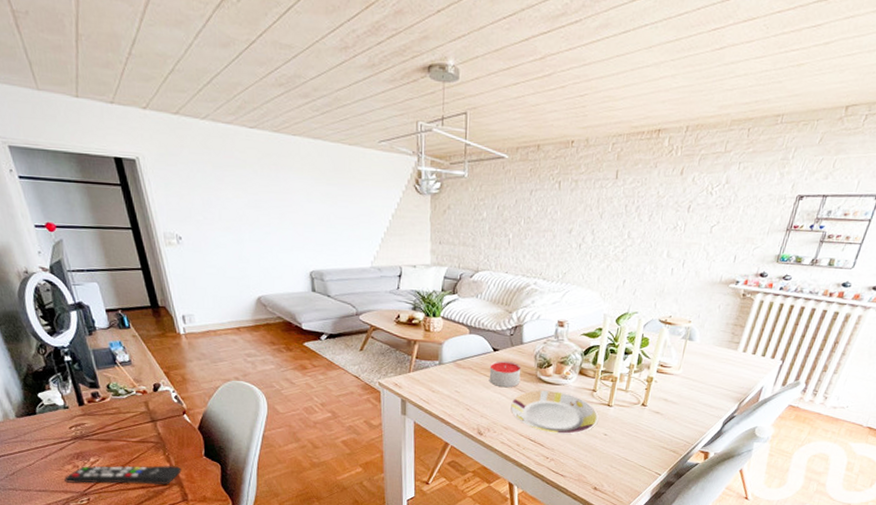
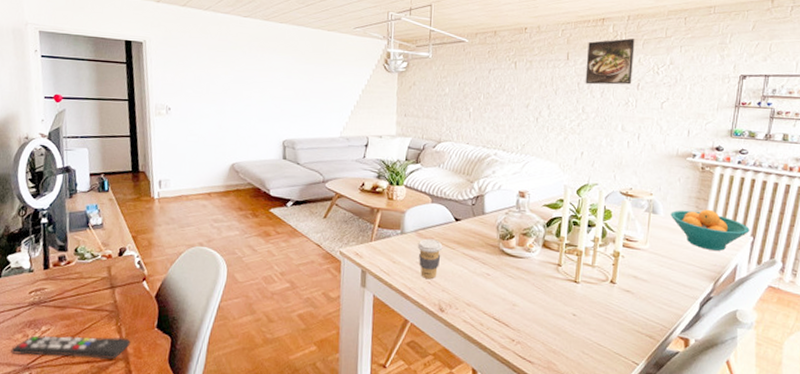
coffee cup: none [456,368,481,407] -> present [417,238,443,280]
candle: present [489,360,521,388] -> none [450,230,484,260]
plate: present [511,390,599,434] -> none [473,263,566,314]
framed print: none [633,153,691,207] -> present [585,38,635,85]
fruit bowl: none [706,335,780,374] -> present [670,209,750,251]

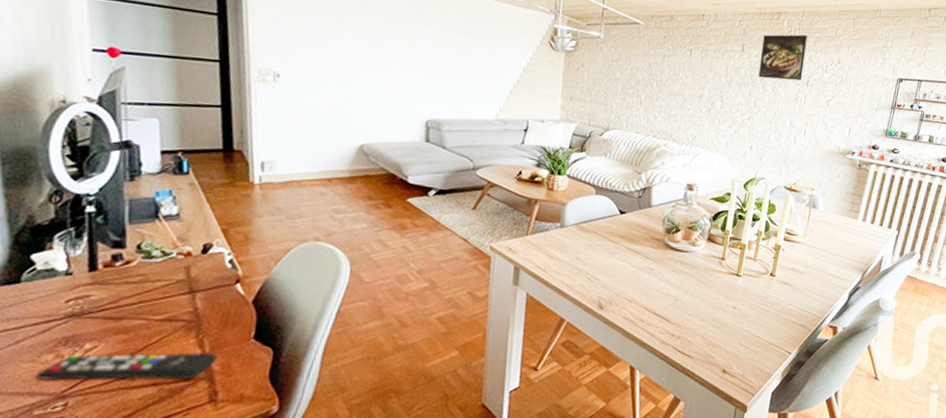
coffee cup: present [417,238,443,280] -> none [578,232,606,276]
fruit bowl: present [670,209,750,251] -> none [828,204,896,244]

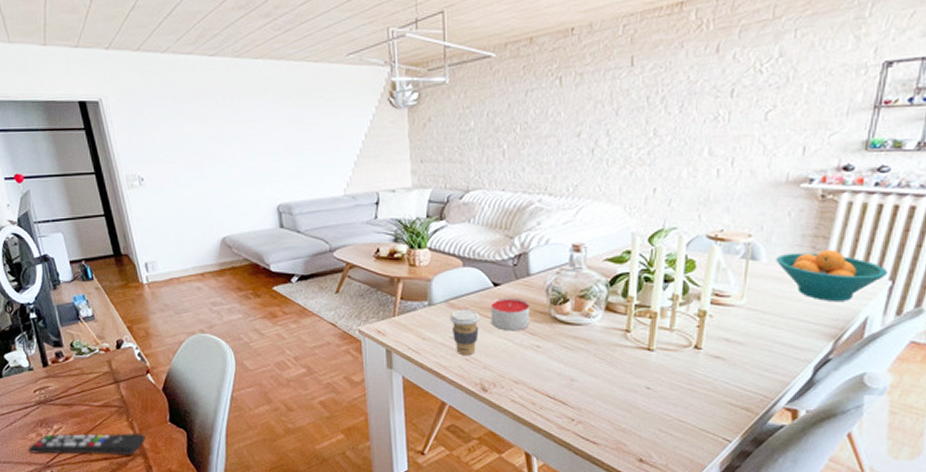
coffee cup: none [578,232,606,276] -> present [449,309,481,356]
candle: none [613,224,649,255] -> present [490,297,530,331]
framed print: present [758,34,808,81] -> none [657,26,728,97]
fruit bowl: none [828,204,896,244] -> present [776,249,888,301]

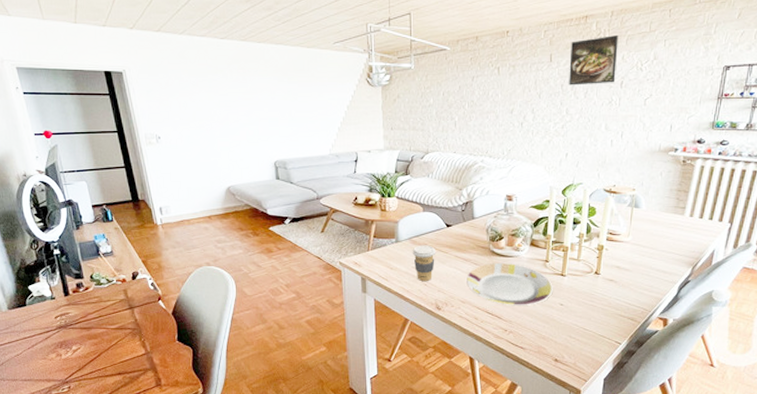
remote control: present [28,433,146,456] -> none [48,351,156,371]
candle: present [490,297,530,331] -> none [444,235,474,262]
plate: none [520,332,637,388] -> present [467,262,553,305]
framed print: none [657,26,728,97] -> present [569,35,619,86]
fruit bowl: present [776,249,888,301] -> none [652,200,728,238]

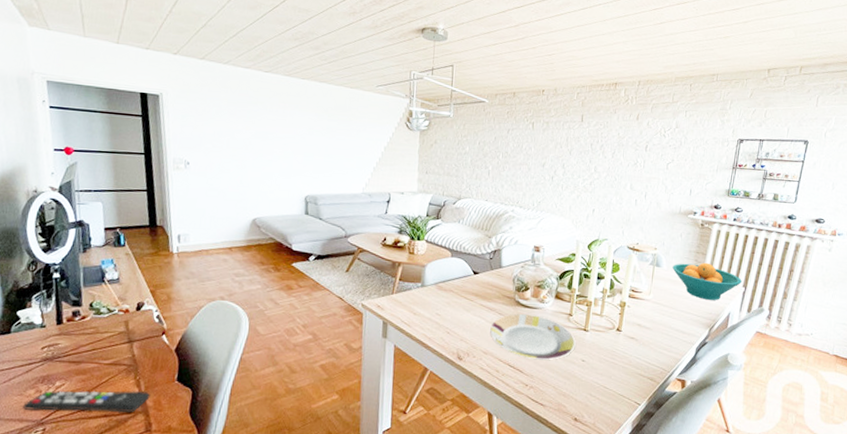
remote control: none [48,351,156,371] -> present [23,390,150,413]
coffee cup: present [412,245,436,282] -> none [437,291,462,330]
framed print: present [569,35,619,86] -> none [598,102,644,146]
fruit bowl: none [652,200,728,238] -> present [672,262,742,300]

